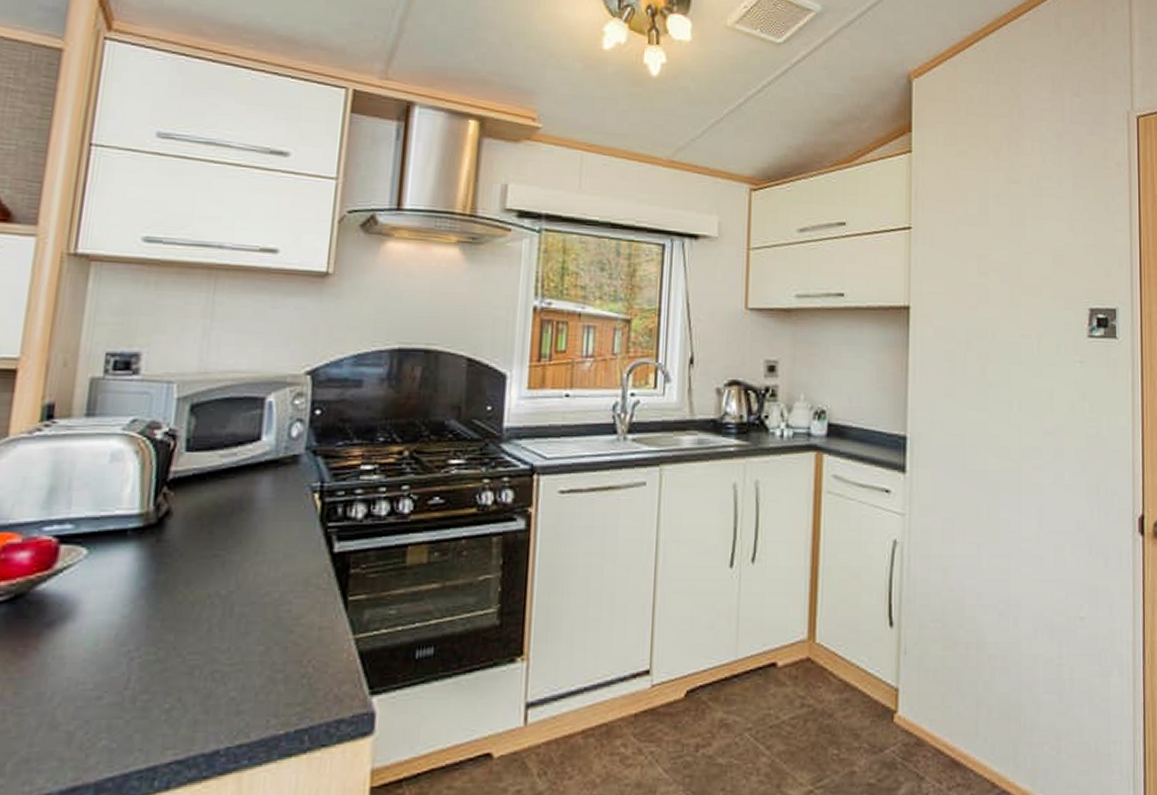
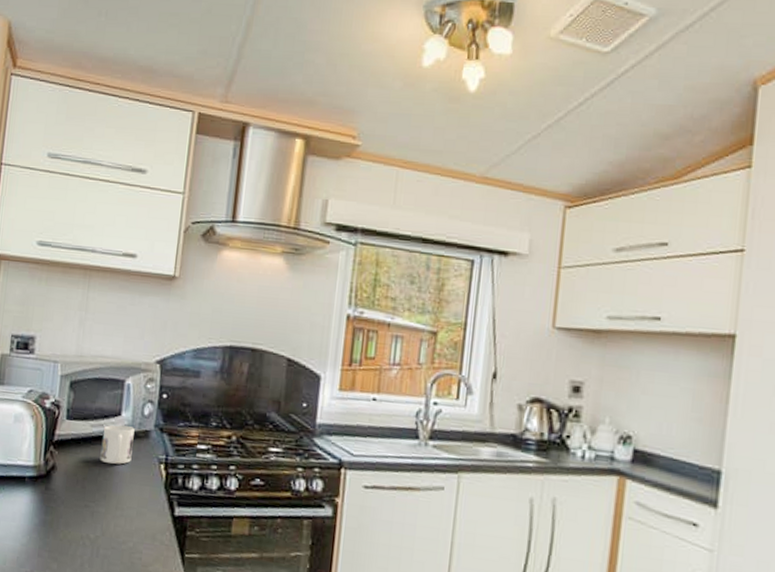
mug: none [233,452,279,499] -> present [100,424,135,465]

